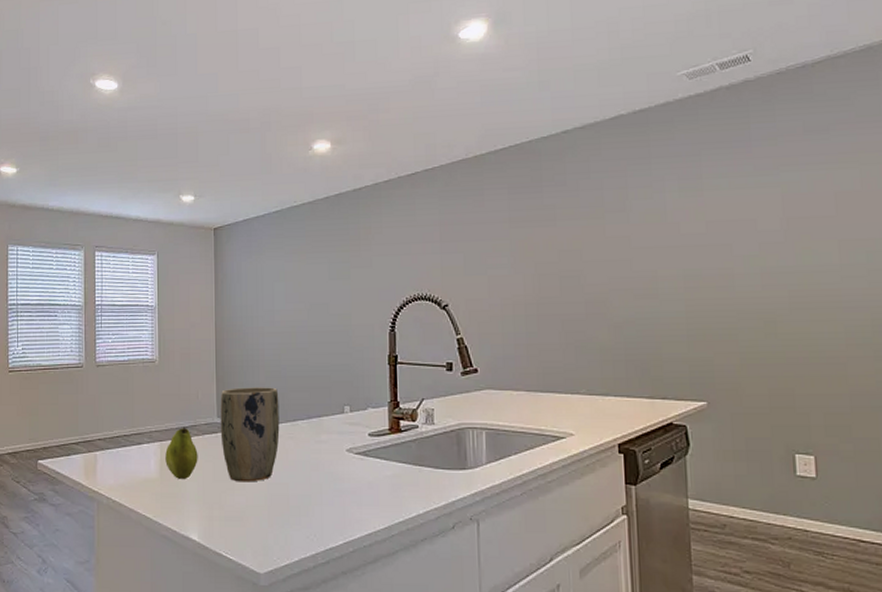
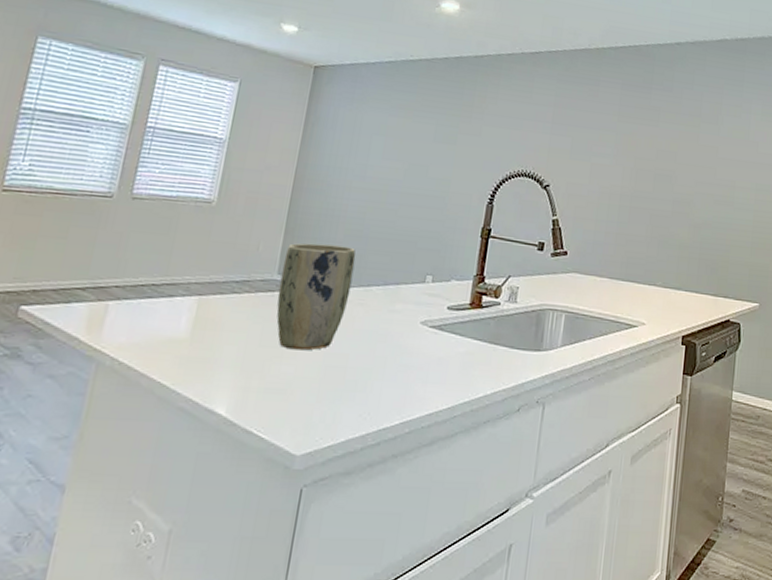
fruit: present [165,426,198,480] -> none [200,281,246,343]

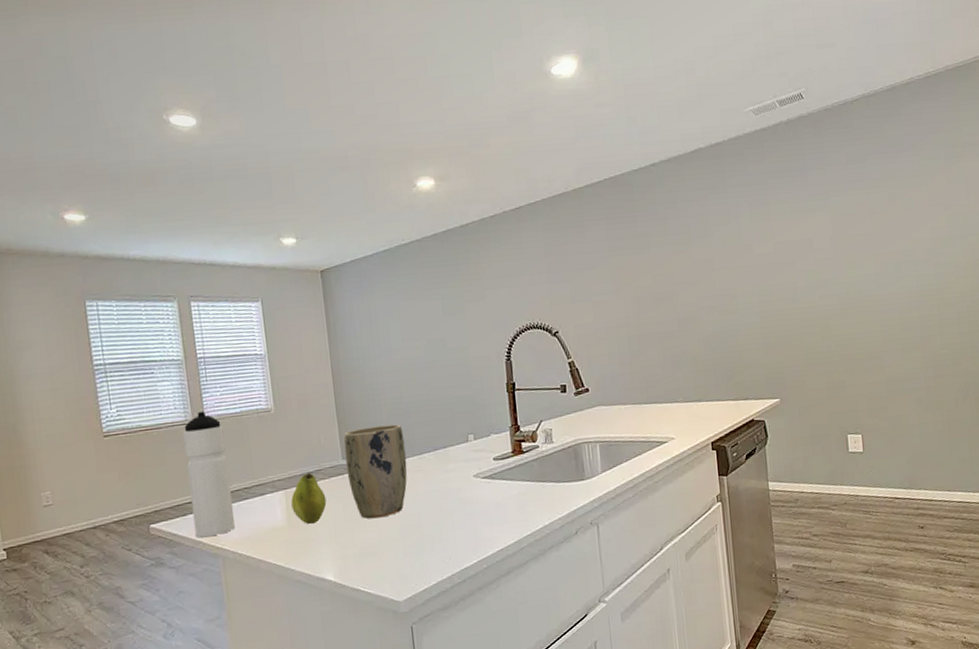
water bottle: none [73,185,151,335] -> present [183,411,236,538]
fruit: none [200,281,246,343] -> present [291,472,327,525]

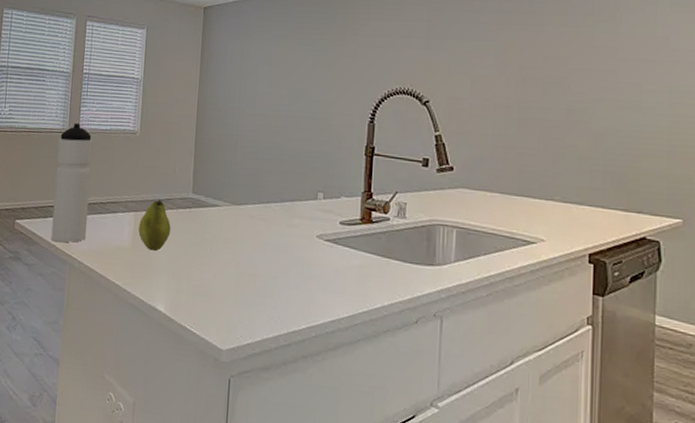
plant pot: present [343,424,407,519] -> none [194,165,255,260]

